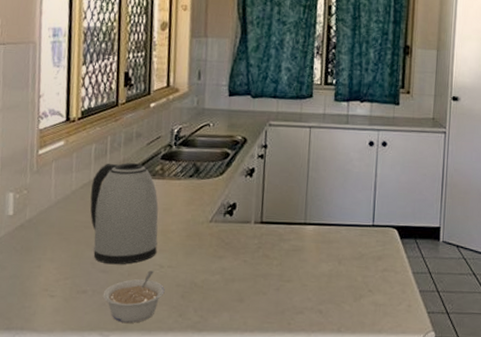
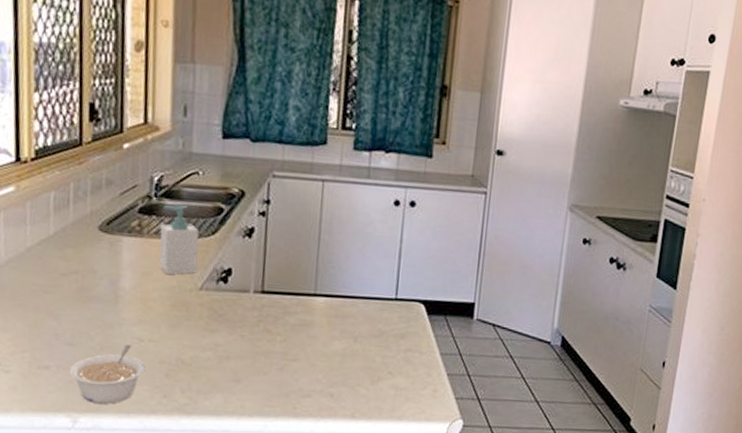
kettle: present [90,163,159,265] -> none [50,215,136,337]
soap bottle: none [177,151,210,210] -> present [159,205,199,275]

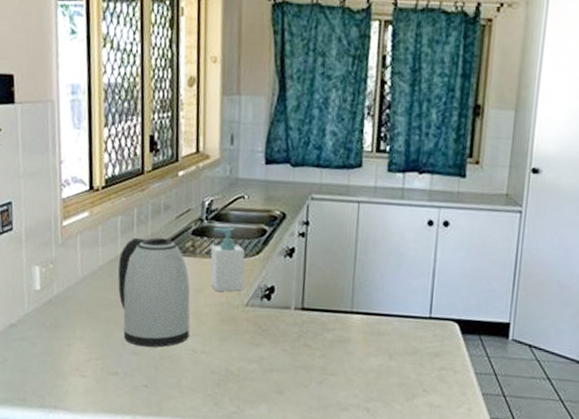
kettle: none [50,215,136,337] -> present [118,237,190,348]
legume: present [69,344,146,404] -> none [134,355,199,409]

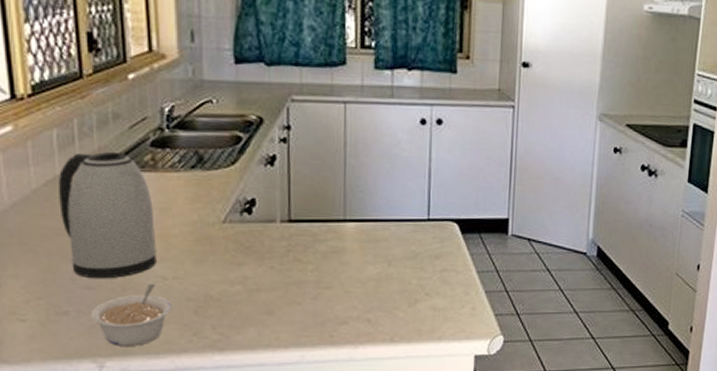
legume: none [134,355,199,409] -> present [91,284,172,346]
soap bottle: present [210,227,245,292] -> none [176,135,220,210]

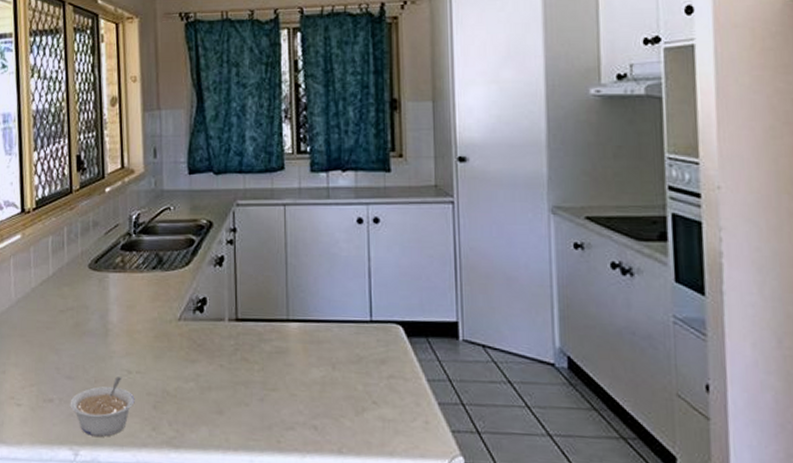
kettle: present [59,152,156,279] -> none [50,255,123,370]

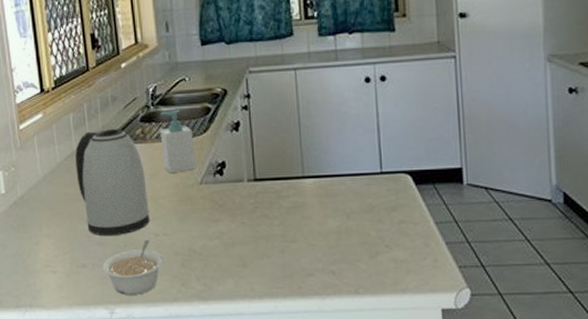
kettle: none [50,255,123,370] -> present [75,129,150,236]
soap bottle: none [140,239,176,307] -> present [160,109,196,174]

